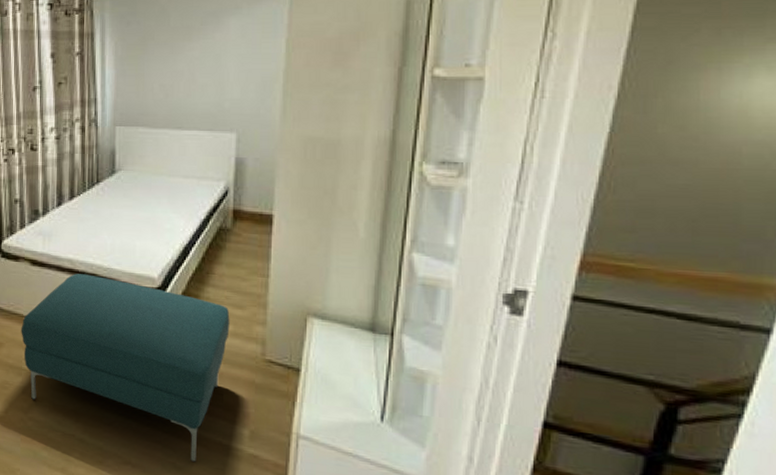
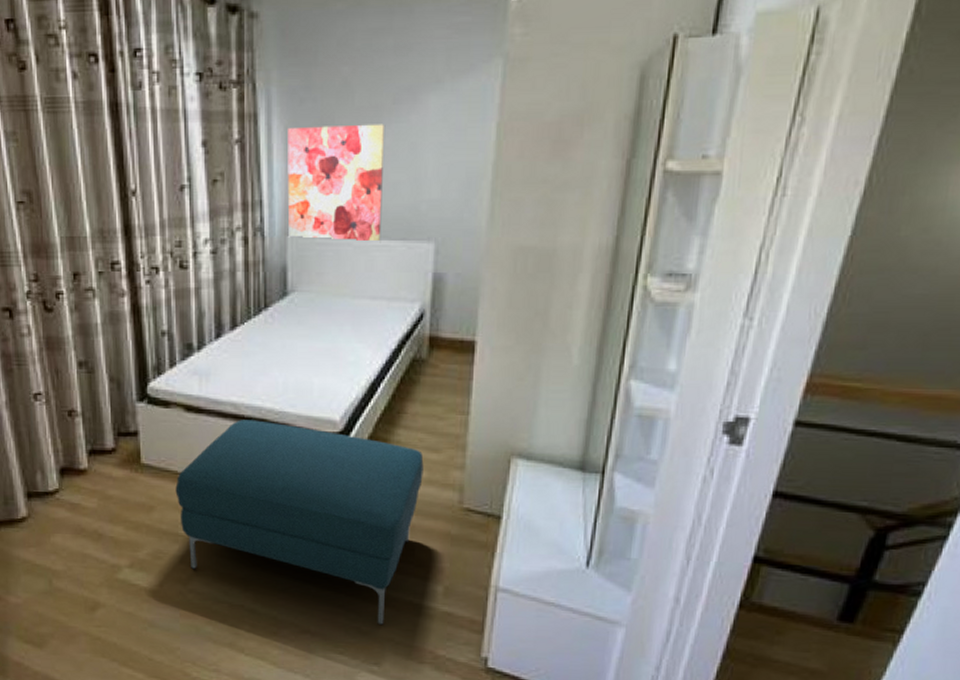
wall art: none [116,40,195,133] -> present [287,124,386,243]

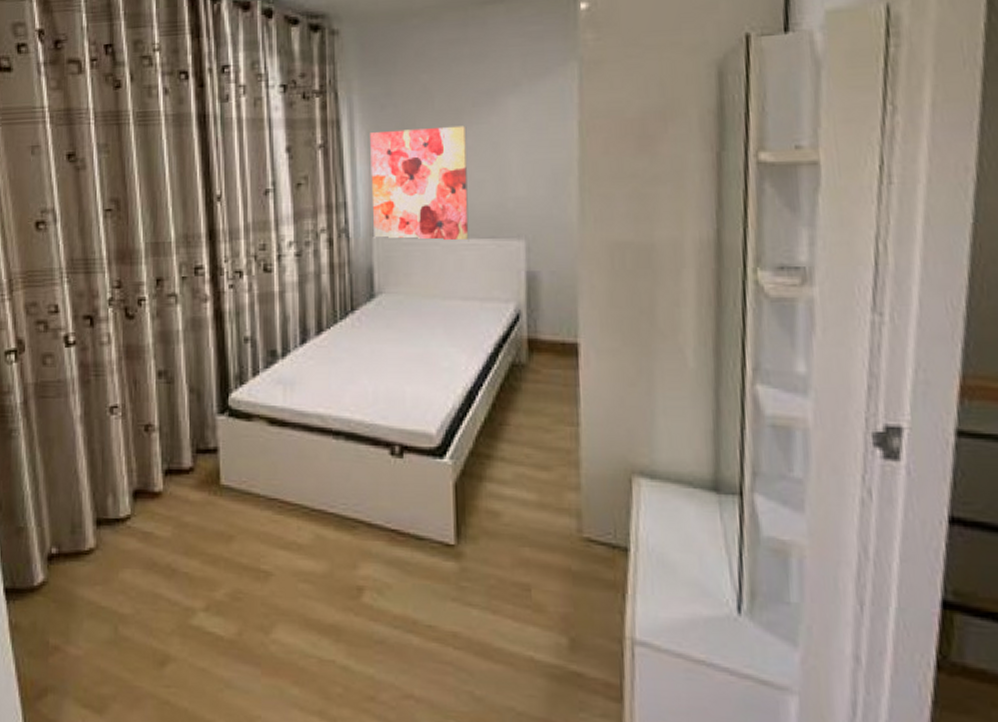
ottoman: present [175,420,424,626] -> none [257,434,534,690]

